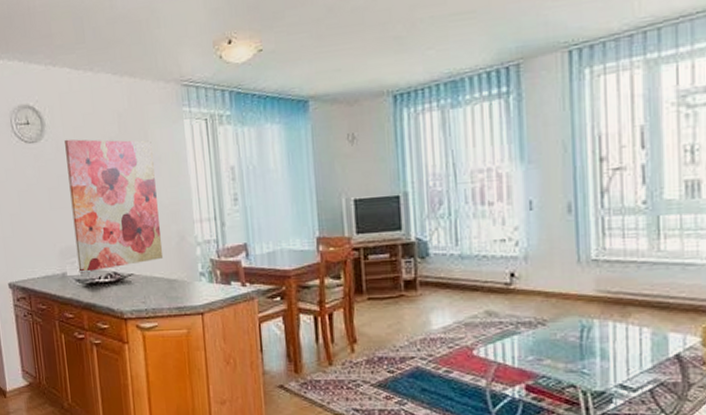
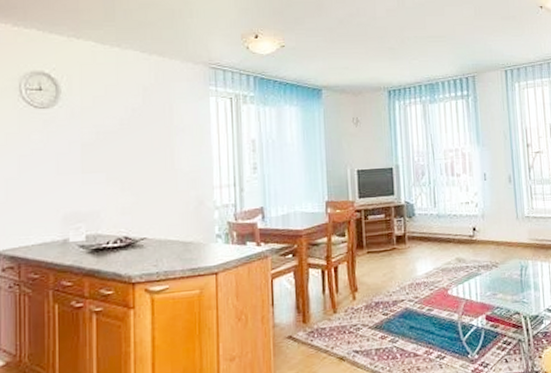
wall art: present [65,139,164,274] -> none [82,107,180,239]

